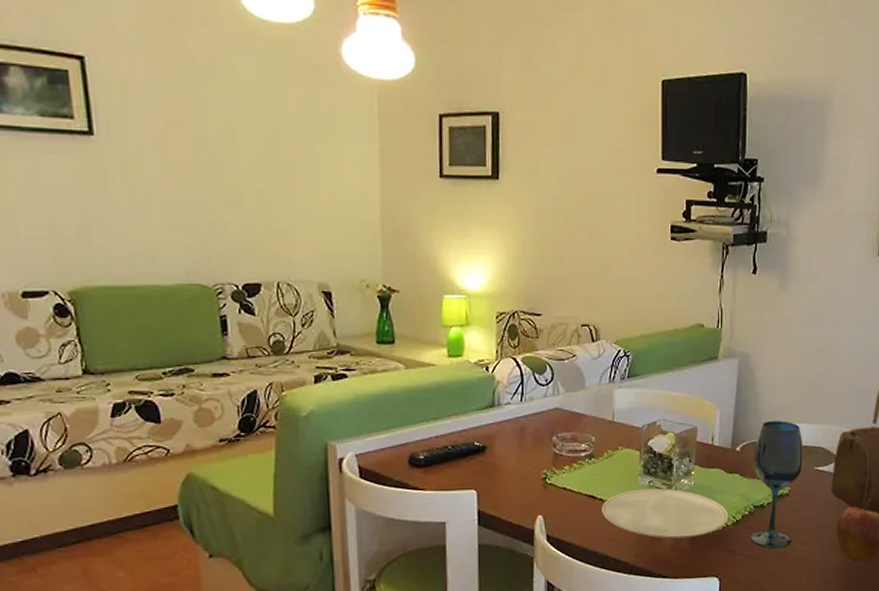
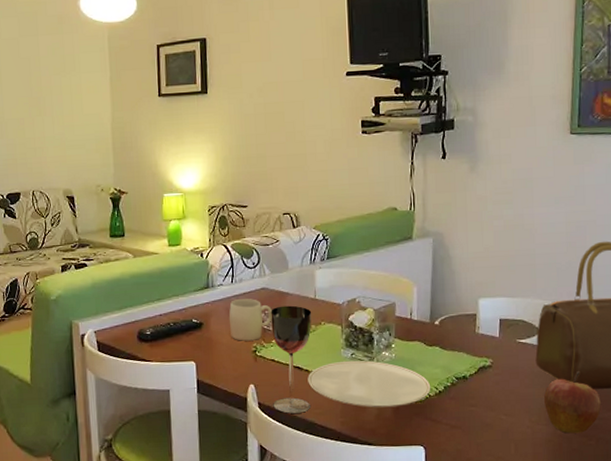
mug: none [516,419,565,467] -> present [228,298,272,341]
wineglass: none [563,428,609,546] -> present [270,305,312,414]
wineglass: present [750,421,803,549] -> none [453,295,504,419]

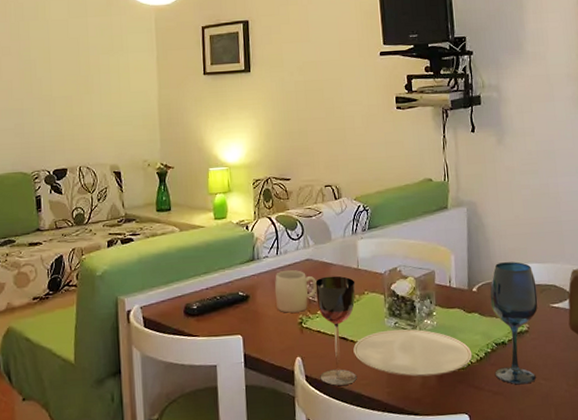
wineglass: none [453,295,504,419] -> present [490,261,538,385]

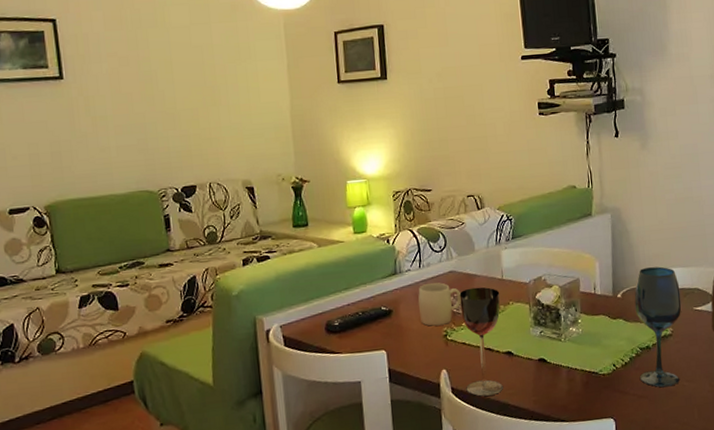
plate: present [353,329,473,377] -> none [499,337,618,384]

